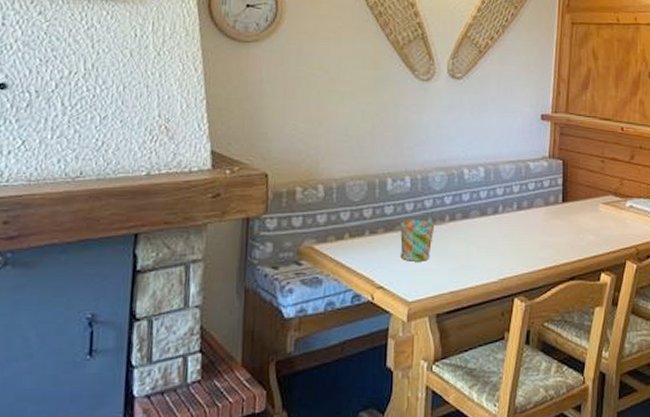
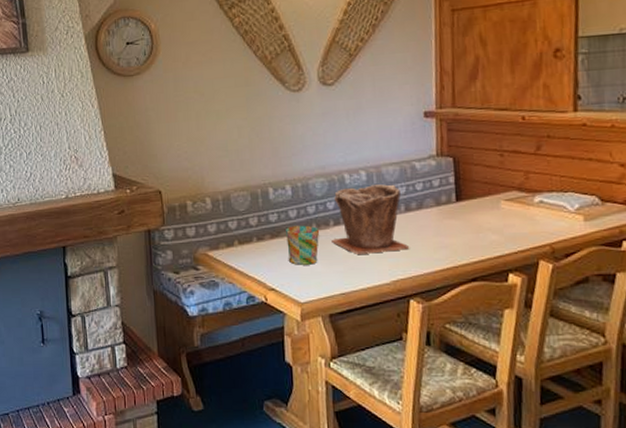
plant pot: none [446,182,519,251] -> present [332,184,410,254]

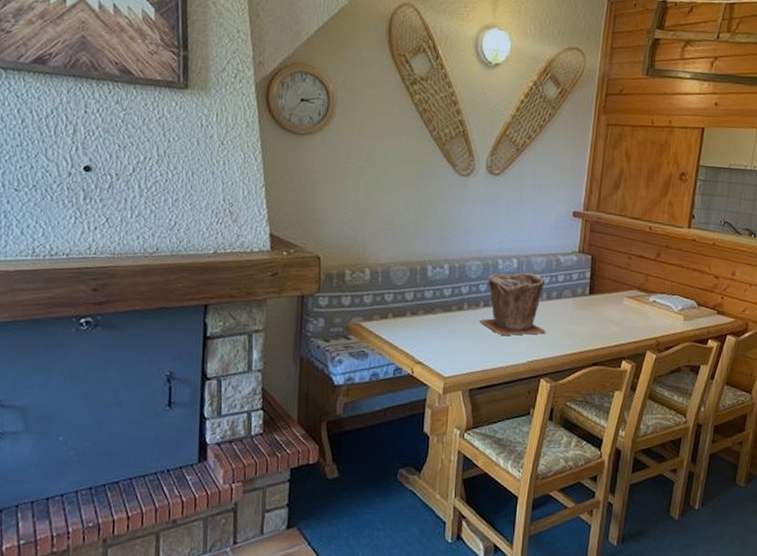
mug: present [286,225,320,265] -> none [438,303,470,342]

